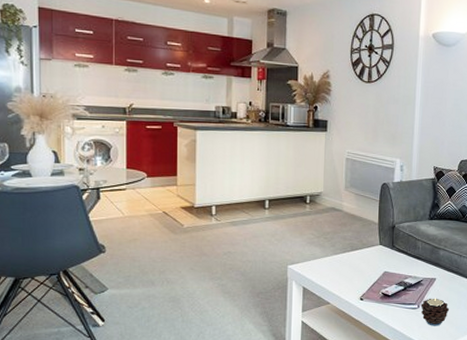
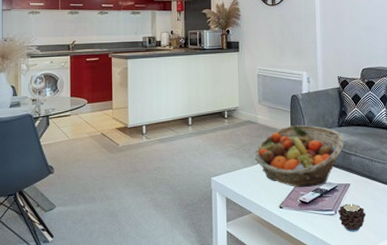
fruit basket: none [336,215,434,281] -> present [254,125,344,188]

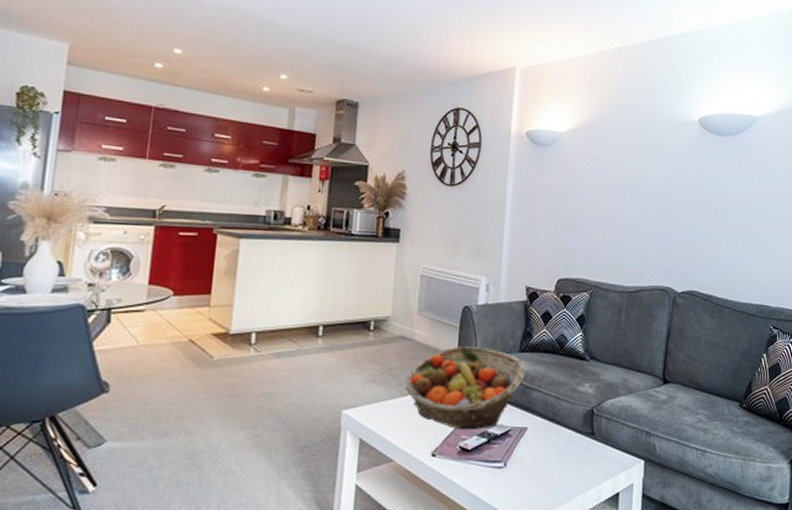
candle: present [338,203,367,232] -> none [508,453,544,492]

